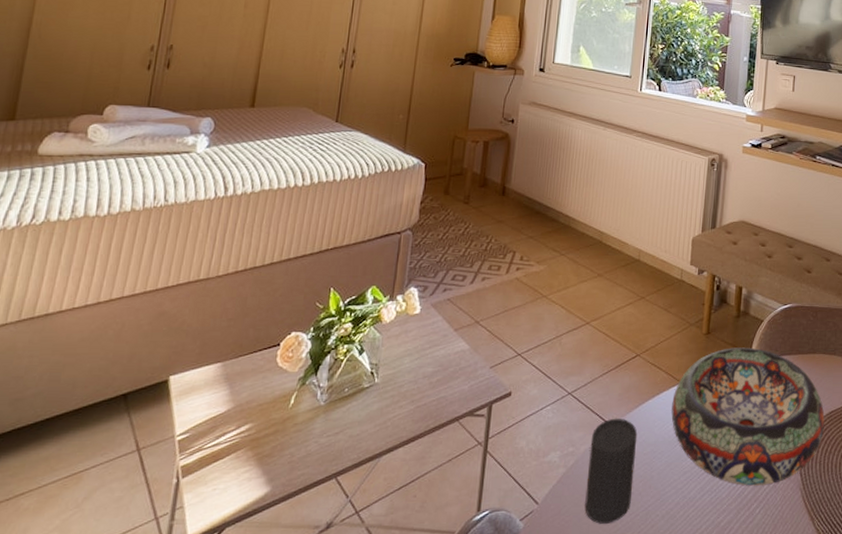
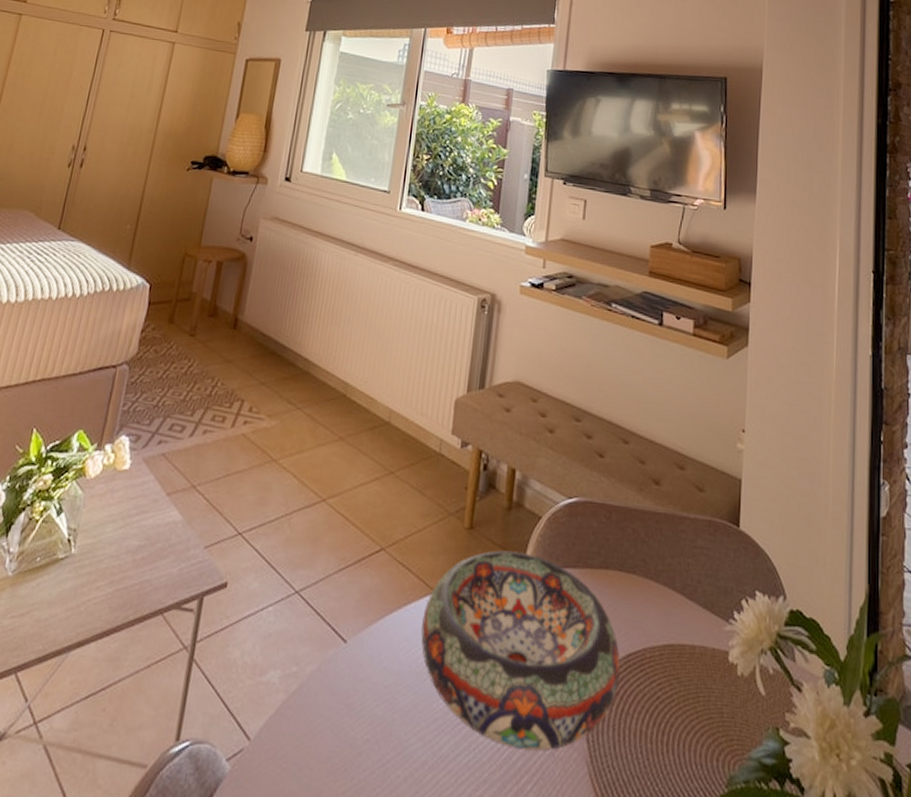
cup: present [585,418,638,524] -> none [307,631,378,780]

